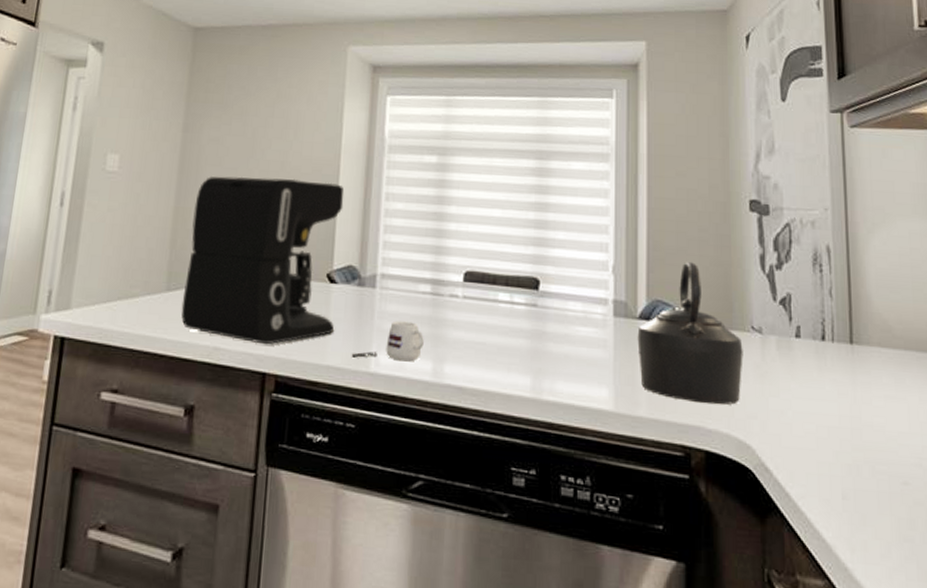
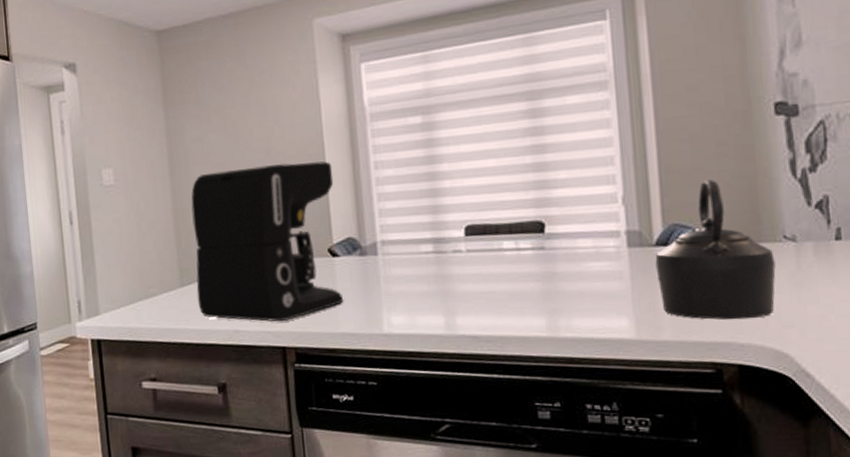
mug: present [351,321,424,362] -> none [363,282,433,322]

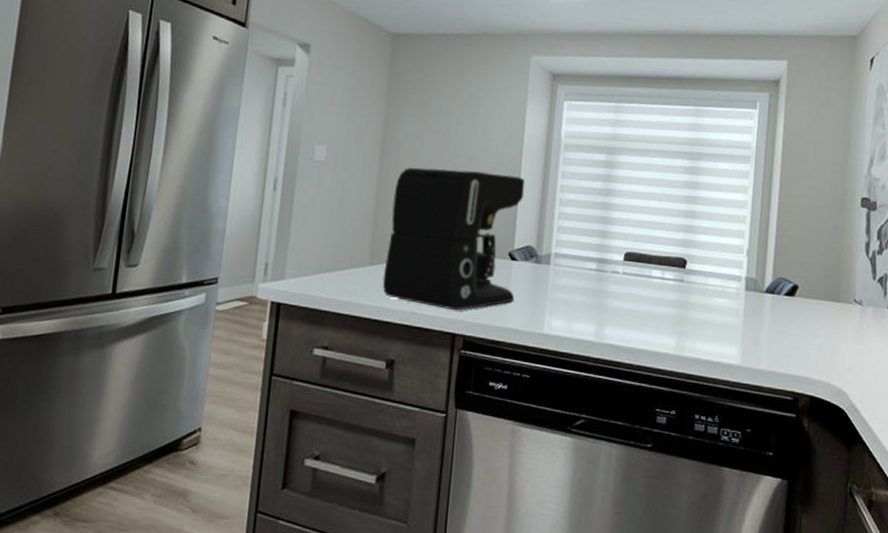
kettle: present [655,180,776,320] -> none [762,247,846,361]

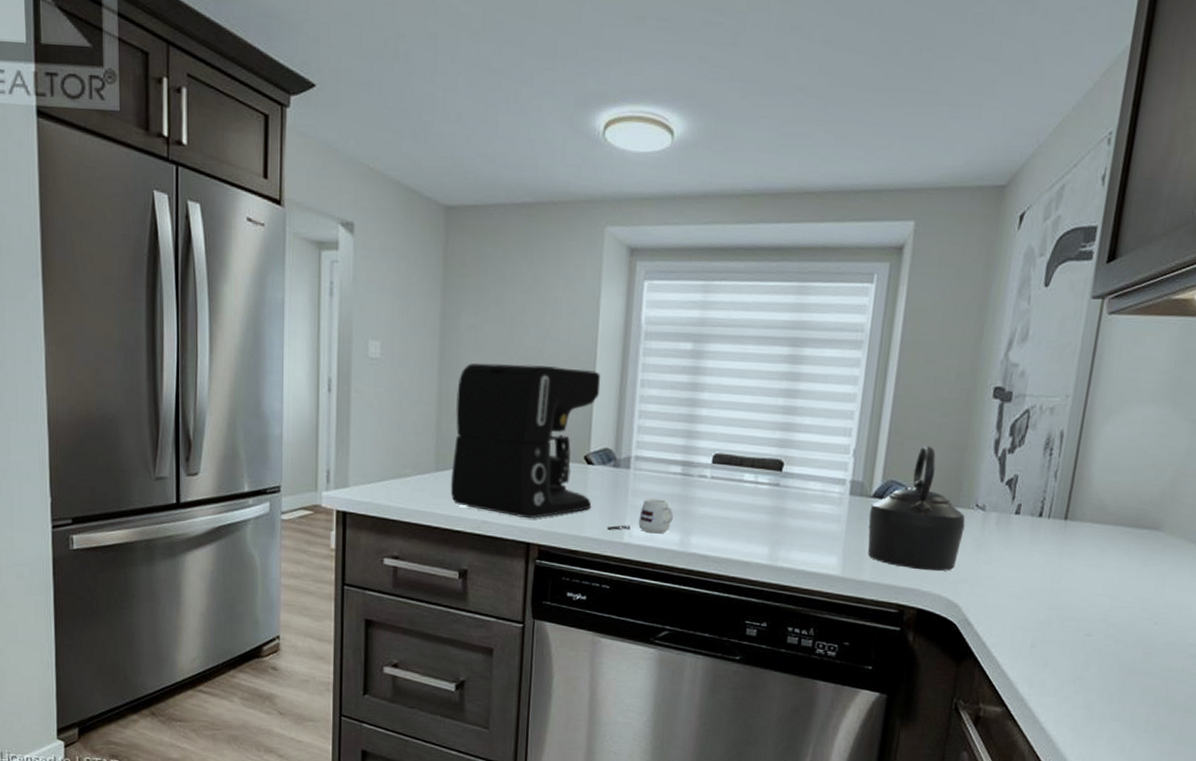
mug: none [528,292,589,325] -> present [606,498,674,534]
kettle: none [762,247,846,361] -> present [868,446,966,572]

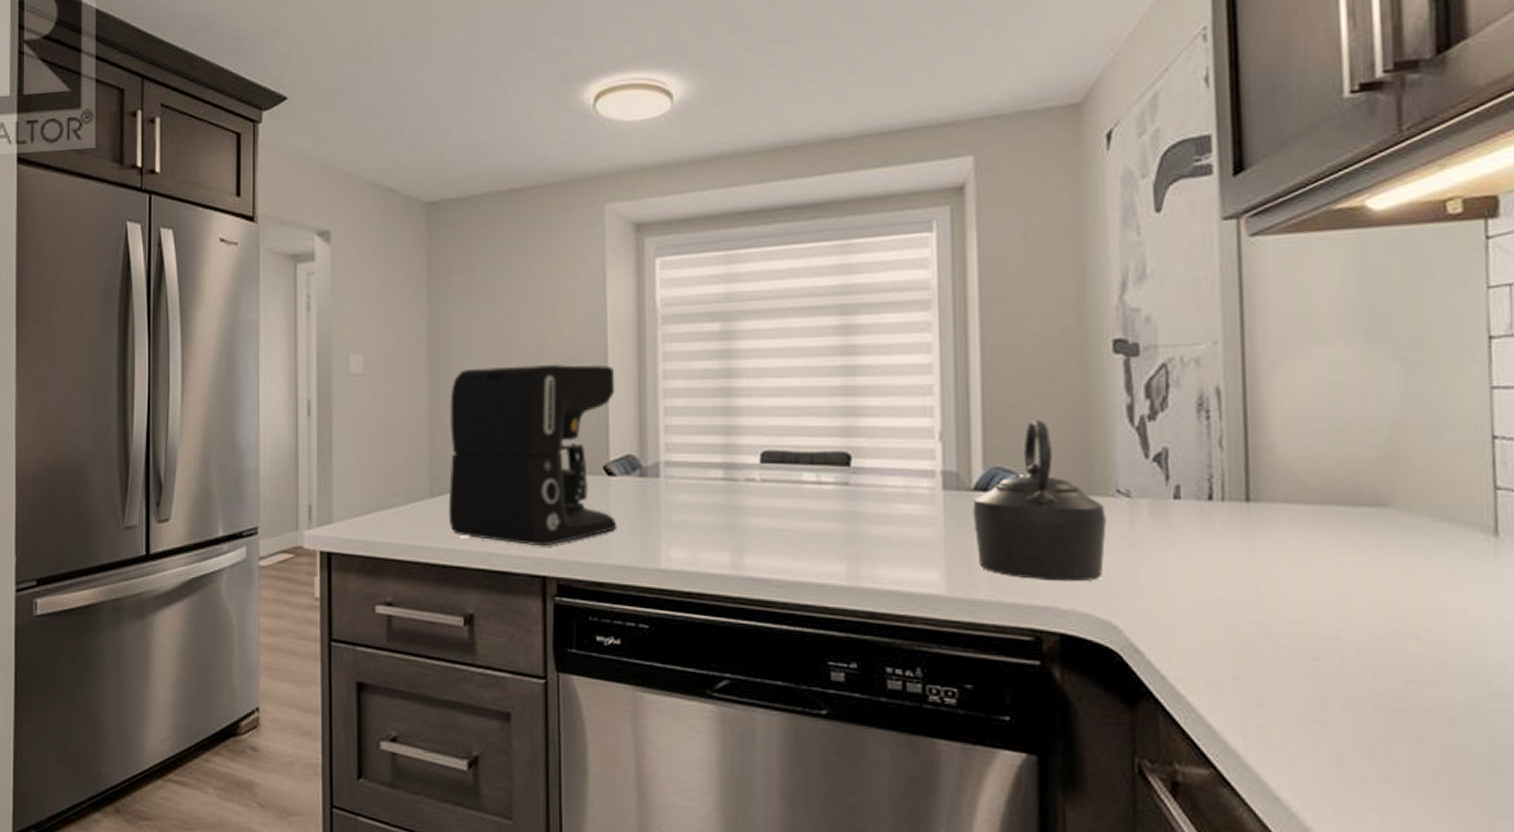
mug: present [606,498,674,534] -> none [638,512,719,555]

